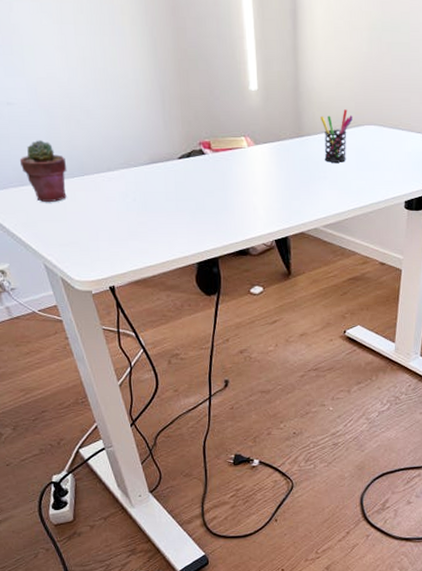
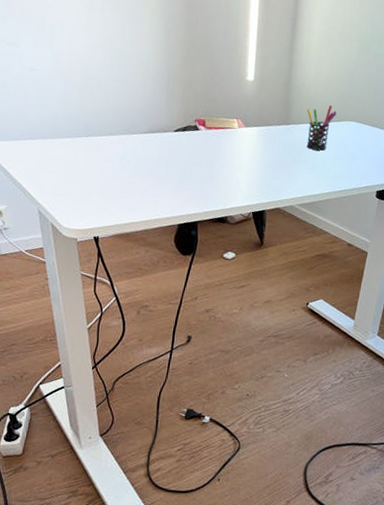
potted succulent: present [19,140,67,202] -> none [33,102,74,157]

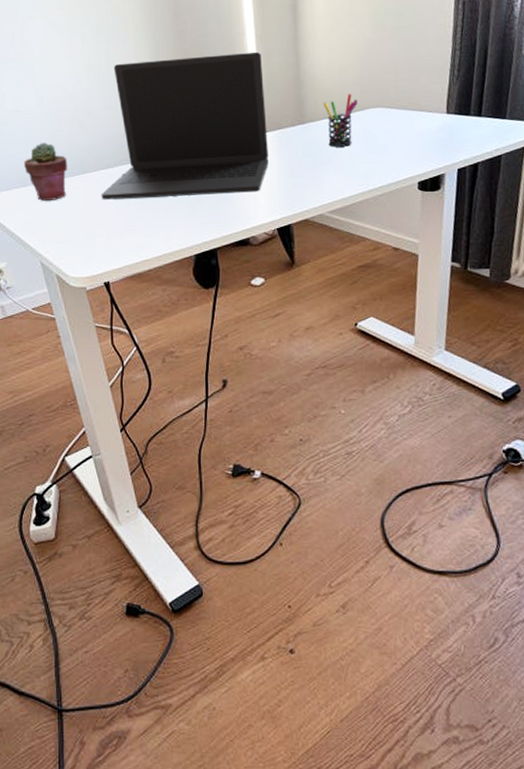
potted succulent: none [33,102,74,157] -> present [23,142,68,201]
laptop: none [100,42,260,178] -> present [101,51,269,200]

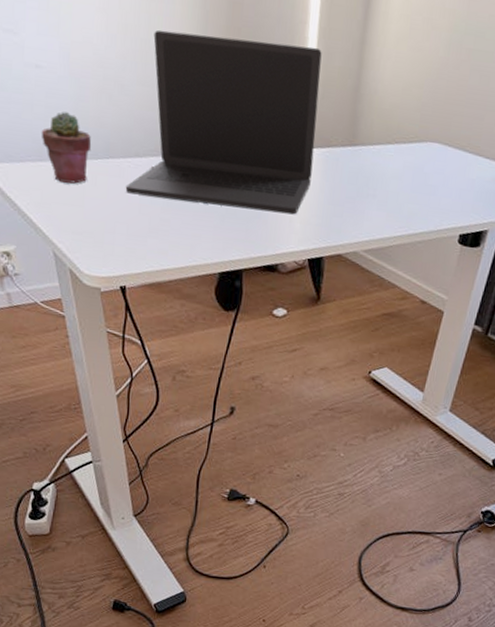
pen holder: present [323,94,358,147] -> none [376,120,416,181]

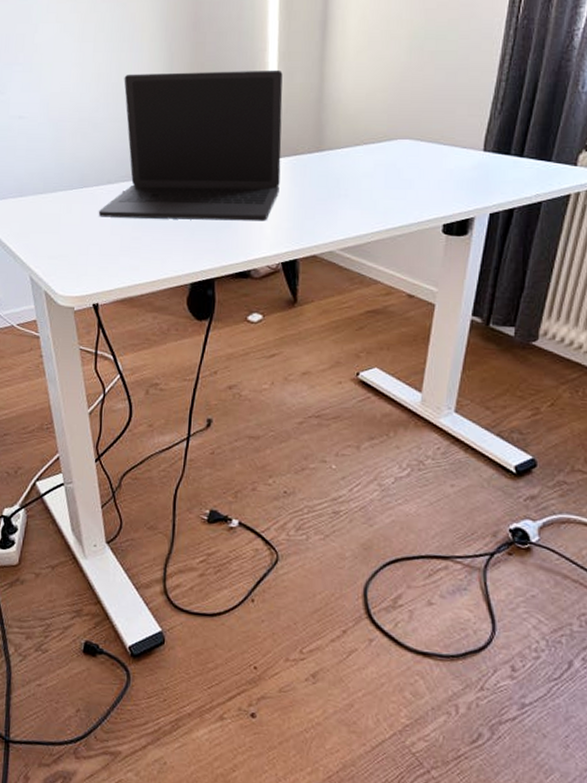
potted succulent: present [41,112,92,184] -> none [22,152,68,213]

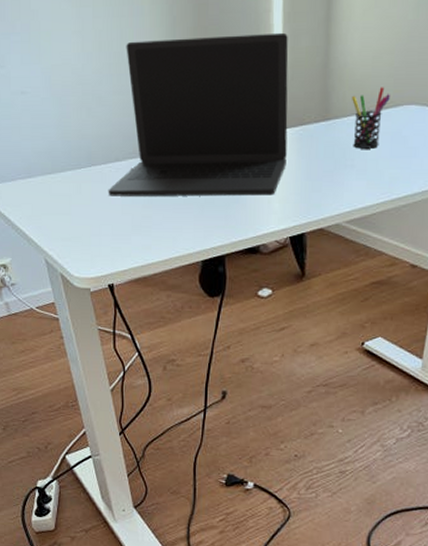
pen holder: none [346,122,384,180] -> present [352,87,390,149]

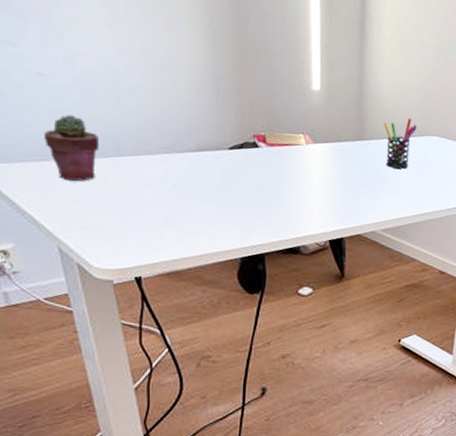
potted succulent: none [29,130,75,194] -> present [43,115,100,181]
laptop: present [108,32,289,196] -> none [137,43,326,201]

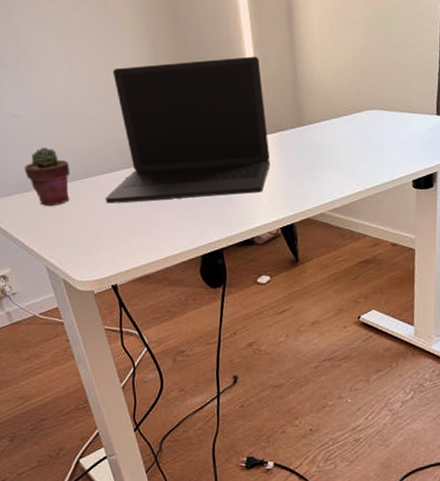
laptop: none [137,43,326,201] -> present [105,56,270,204]
pen holder: present [384,118,417,169] -> none [321,97,353,148]

